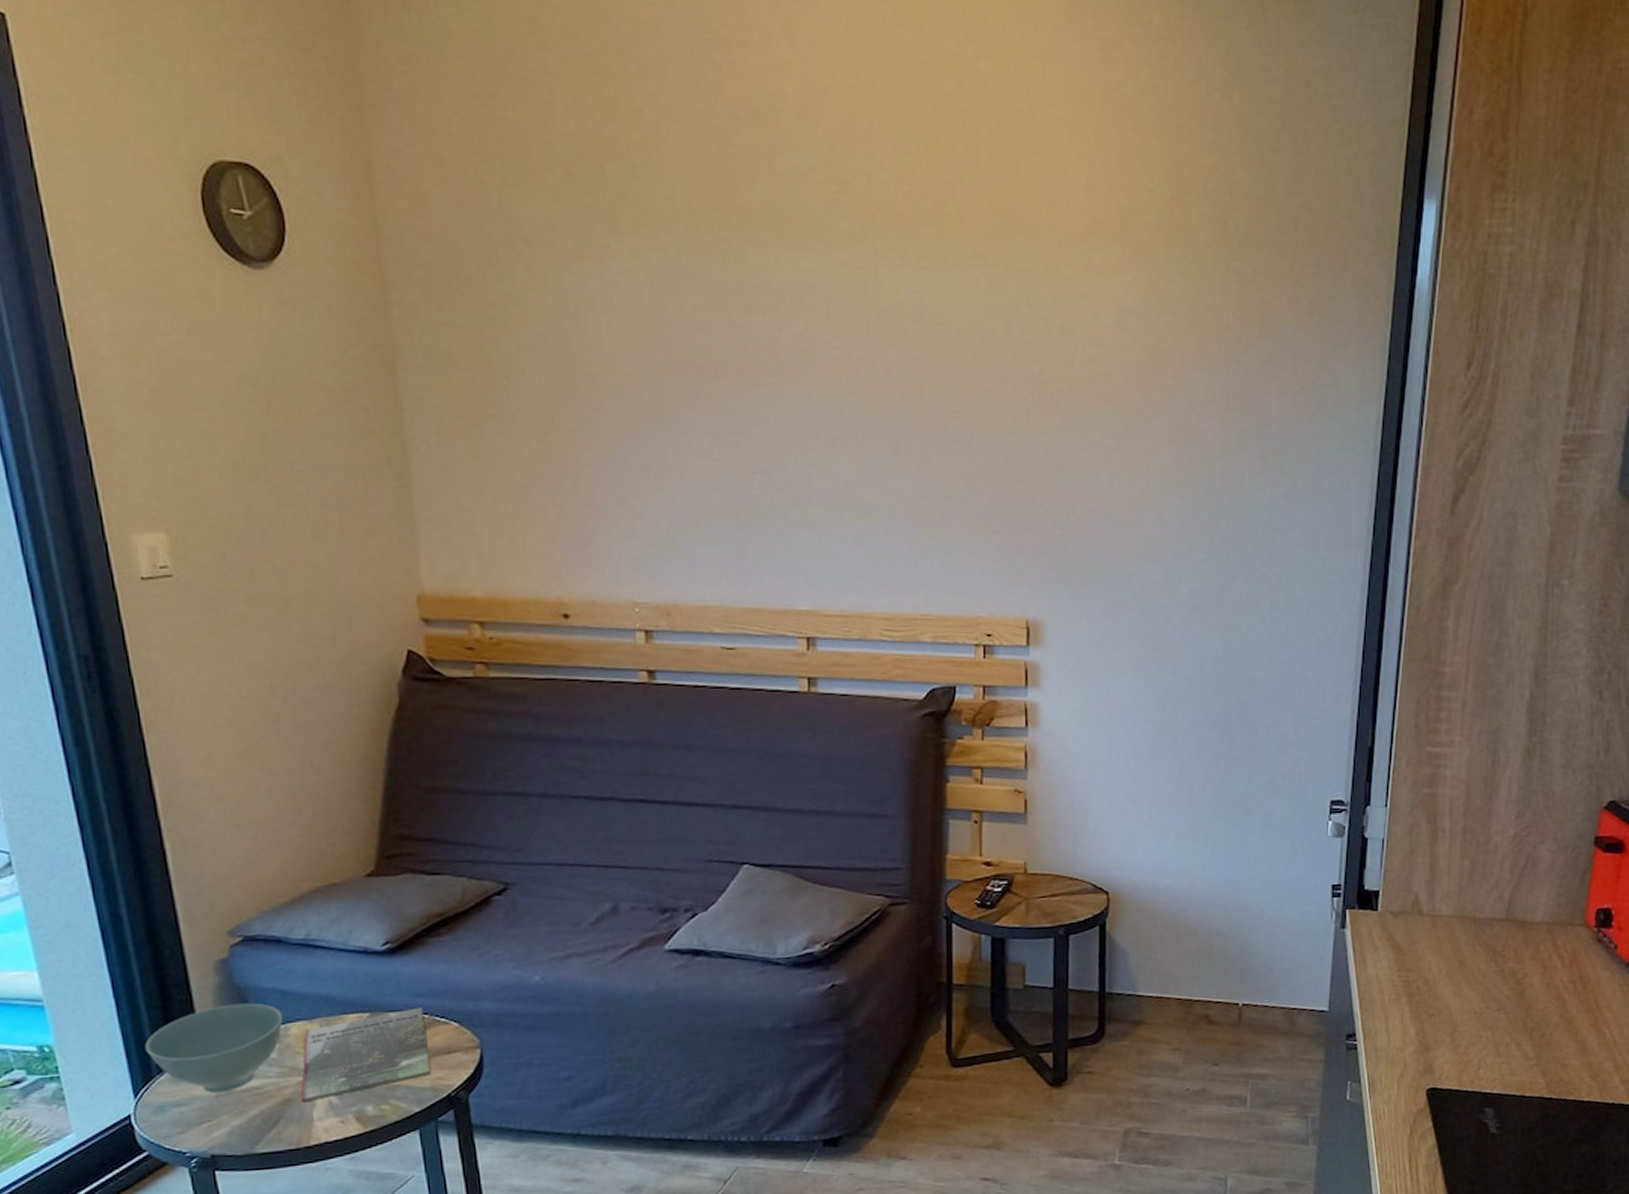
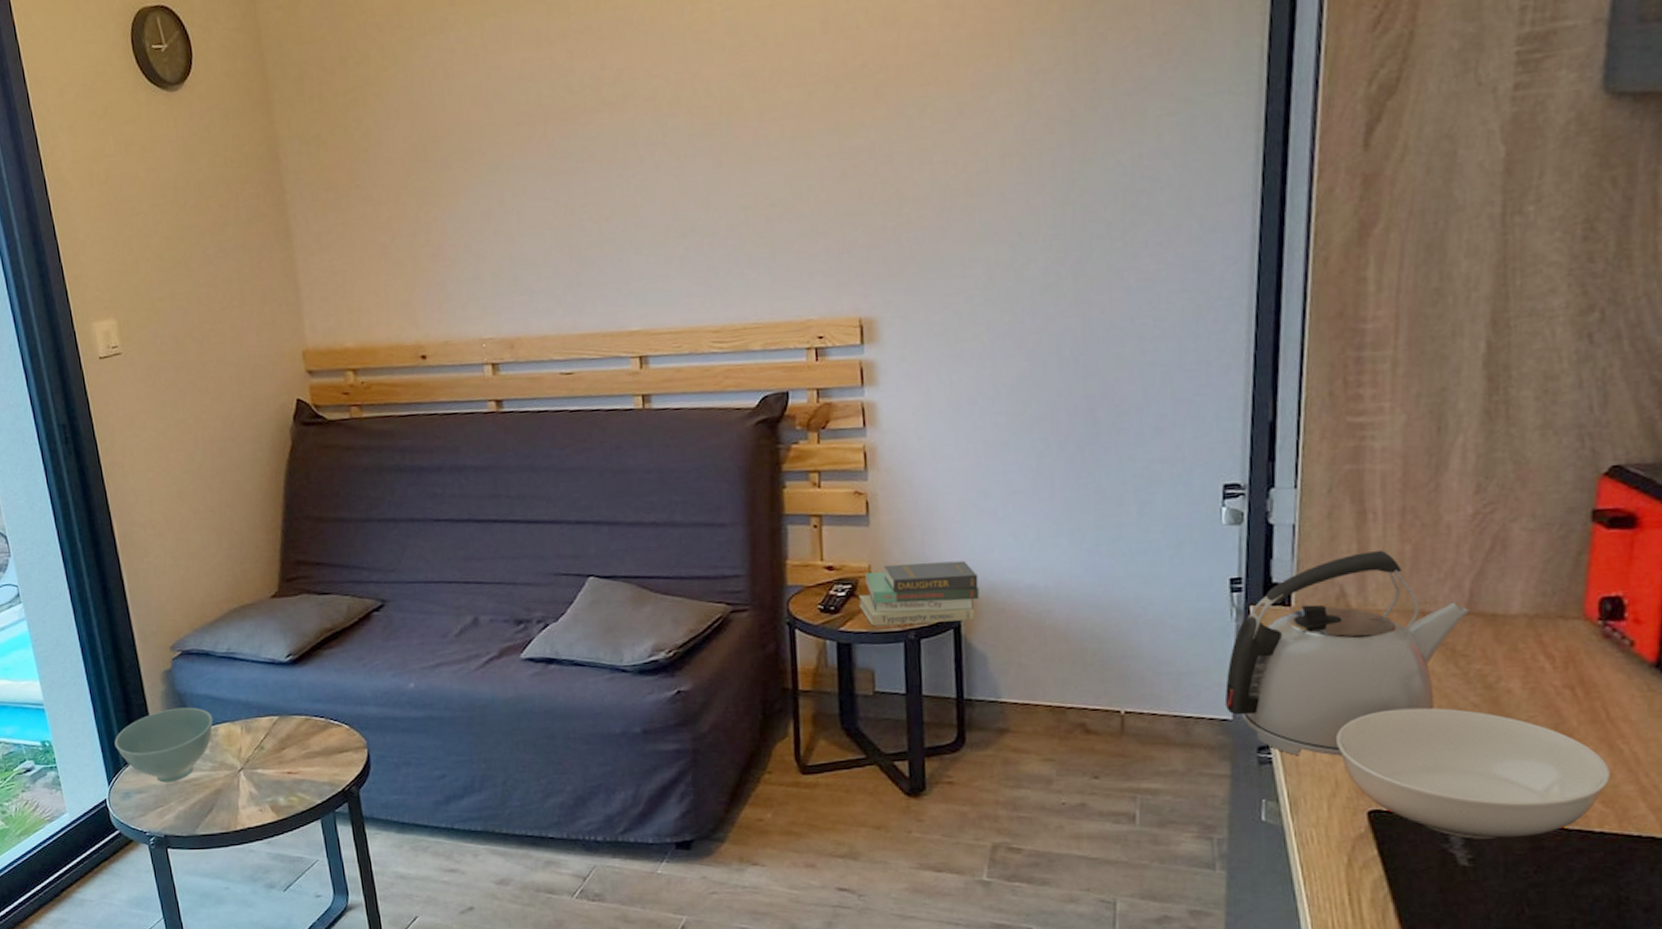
magazine: present [301,1007,431,1103] -> none [228,711,328,793]
books: none [1013,861,1124,922] -> present [858,560,980,627]
kettle: none [1323,863,1508,1042] -> present [1224,549,1471,756]
bowl: none [1405,999,1597,1110] -> present [1335,707,1612,839]

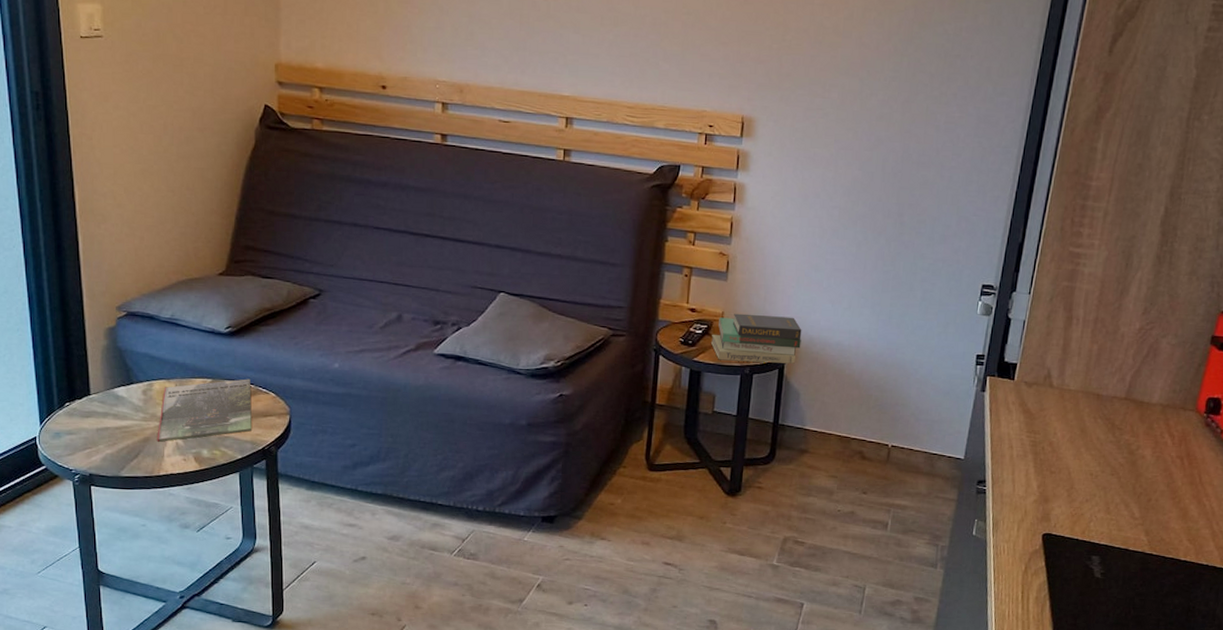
bowl: present [114,707,214,783] -> none [51,362,150,428]
magazine: none [228,711,328,793] -> present [157,379,252,442]
kettle: present [1224,549,1471,756] -> none [960,346,1128,492]
bowl: present [1335,707,1612,839] -> none [1029,462,1197,561]

